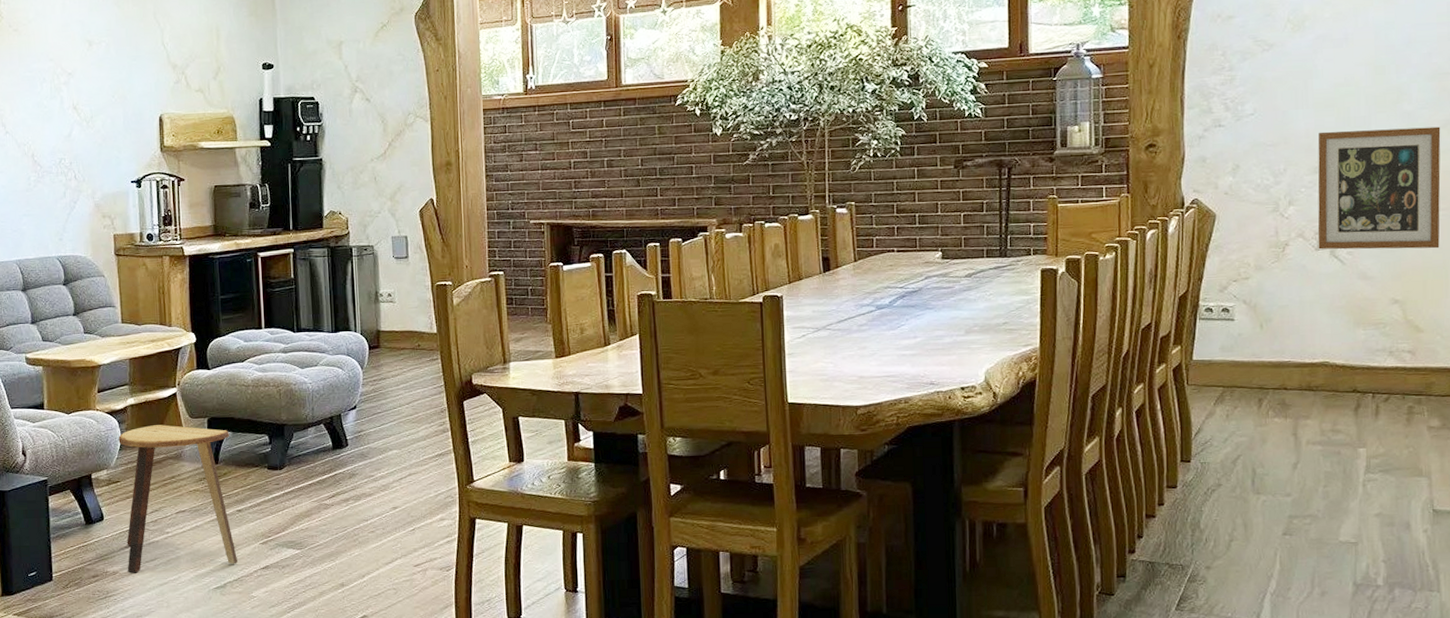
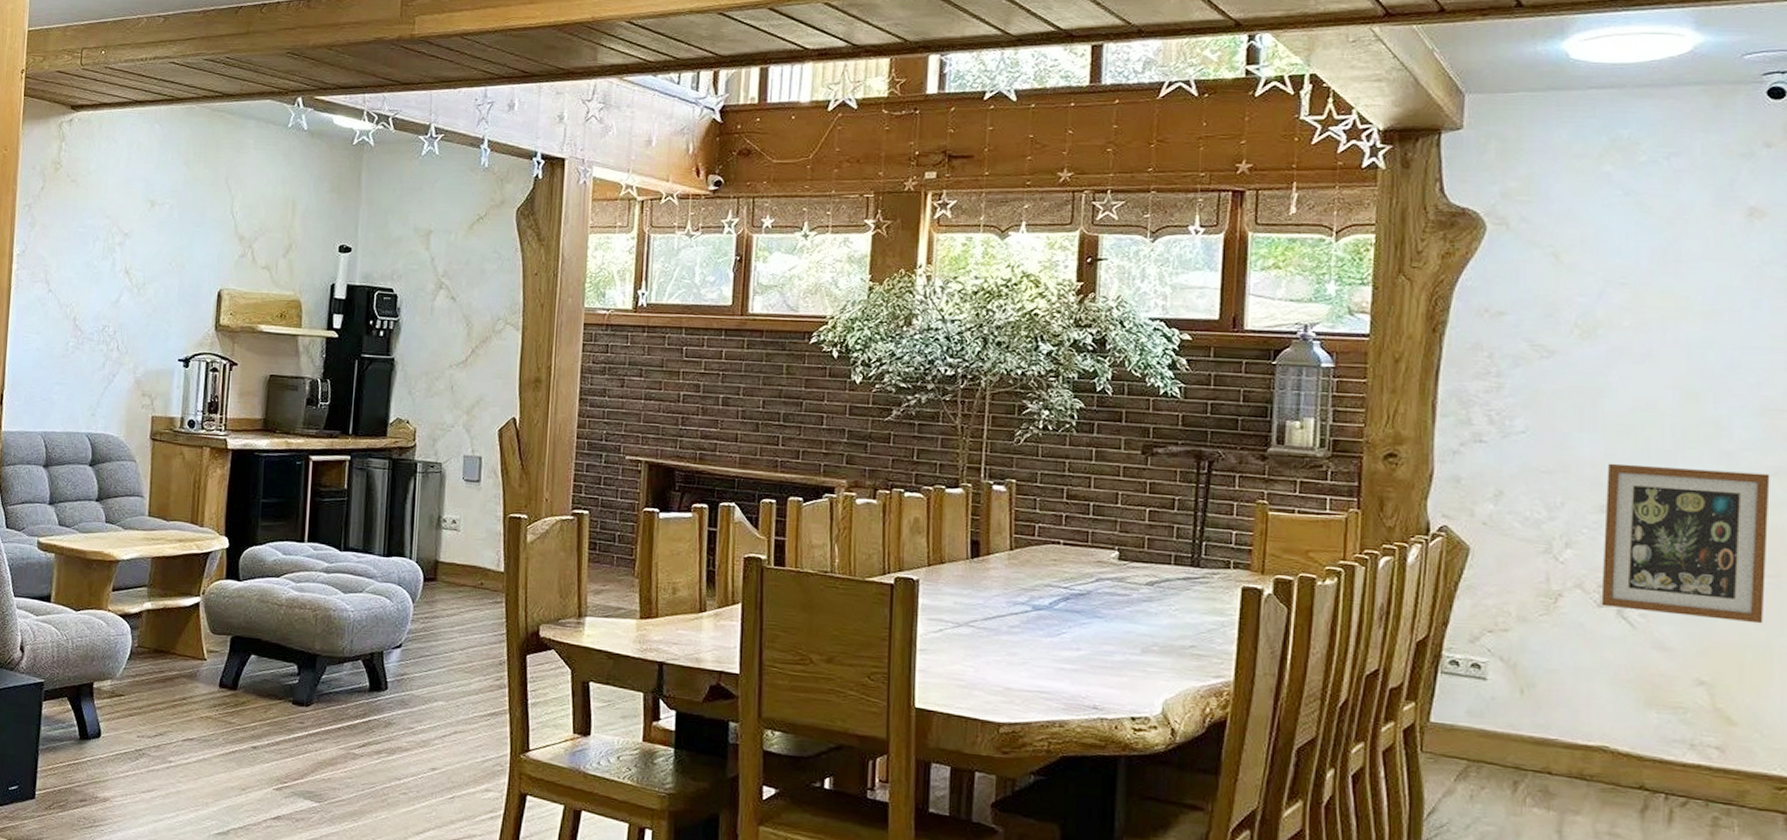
stool: present [118,425,239,573] -> none [119,636,253,809]

